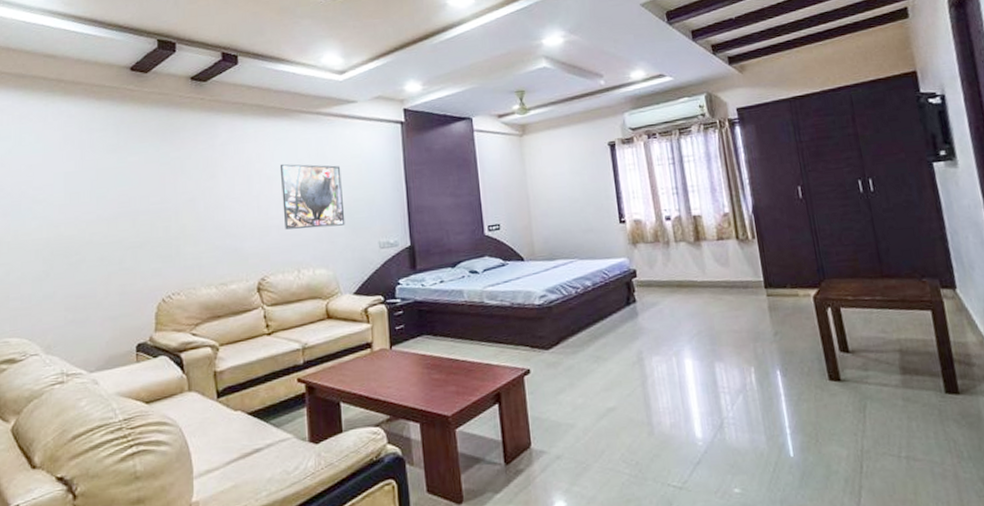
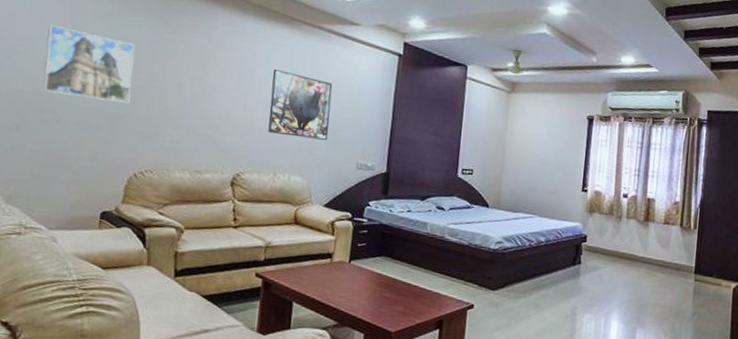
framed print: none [63,168,148,235] -> present [43,24,135,104]

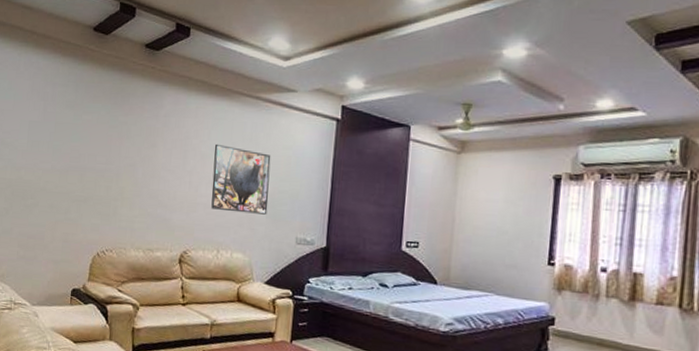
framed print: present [43,24,135,104] -> none [25,117,95,187]

